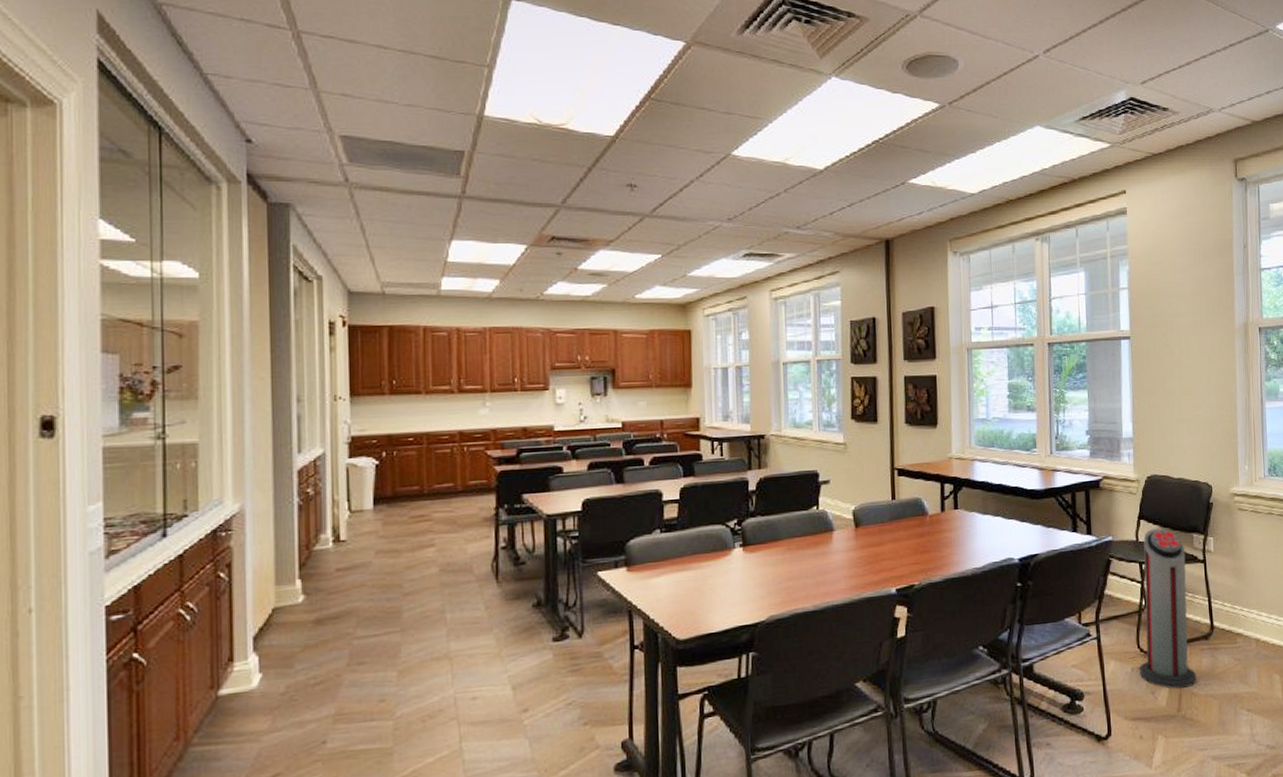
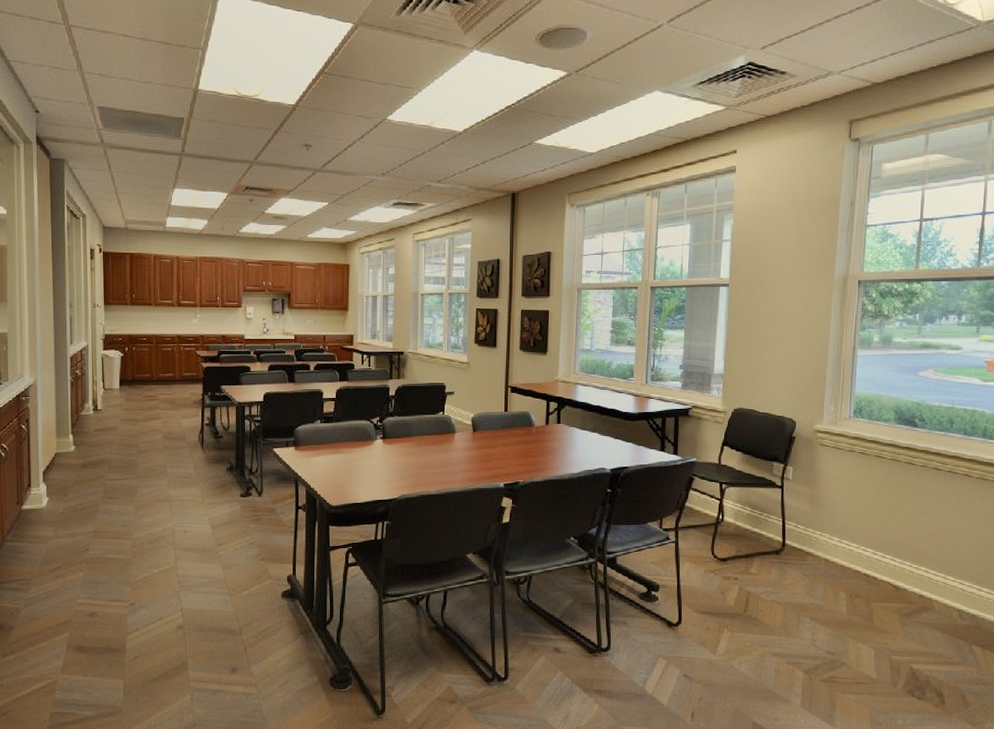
air purifier: present [1140,528,1197,689] -> none [712,455,765,592]

